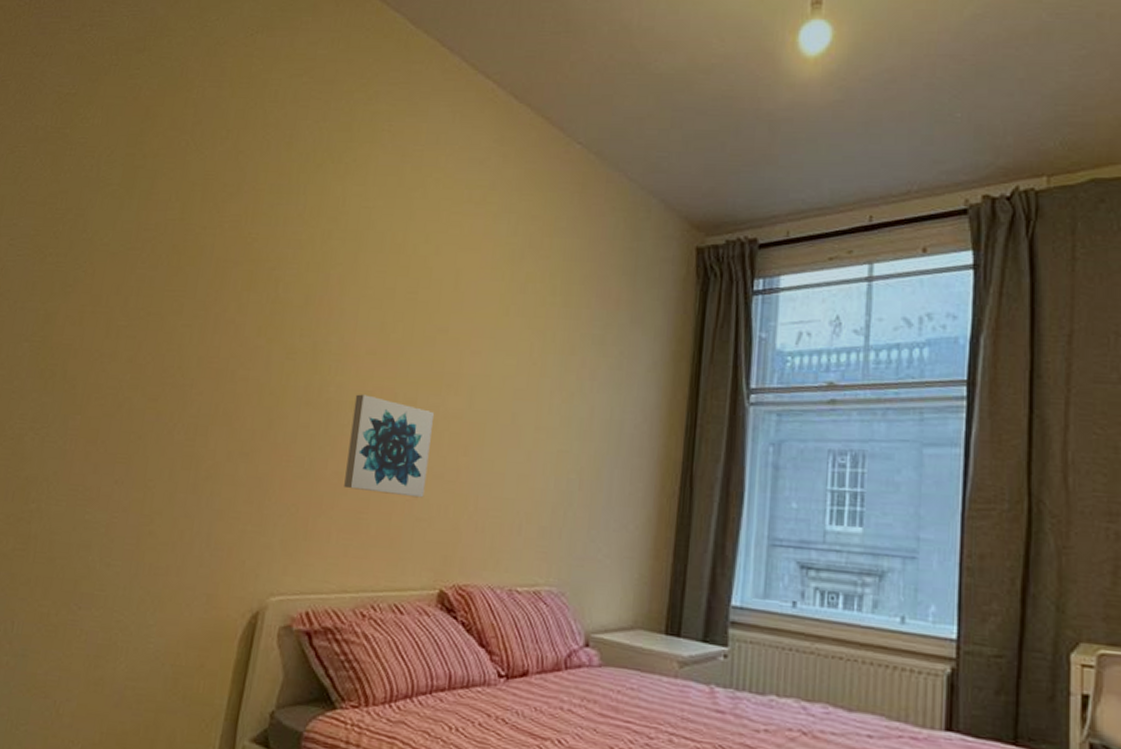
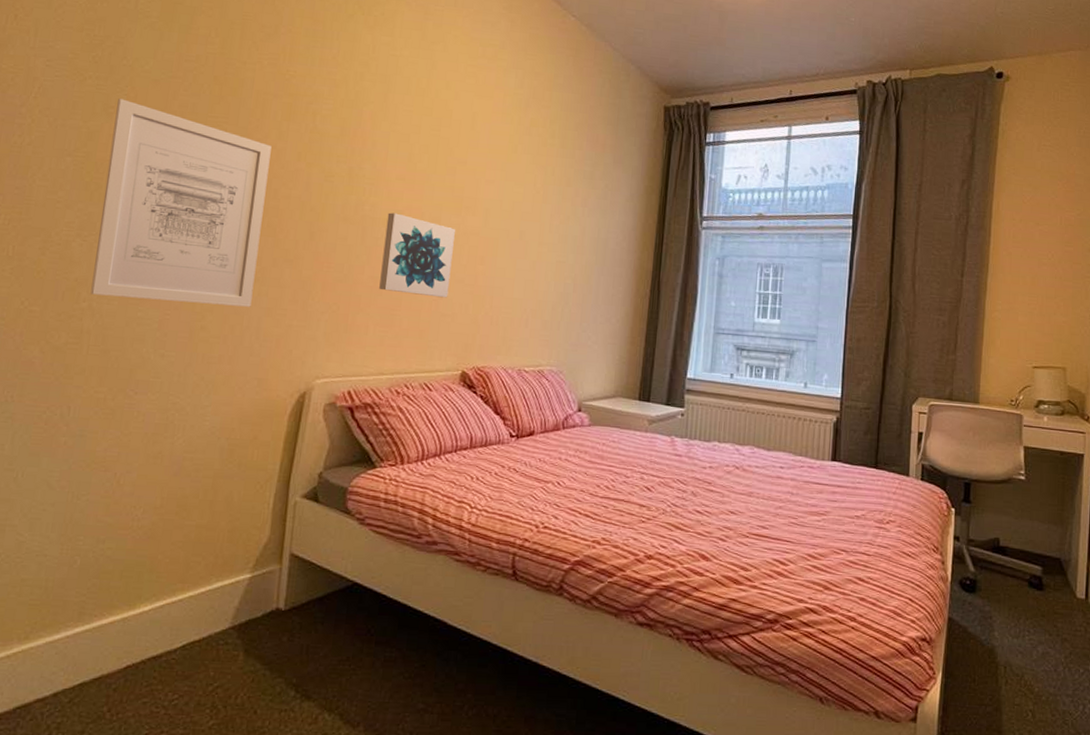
wall art: none [40,276,230,509] -> present [90,98,272,307]

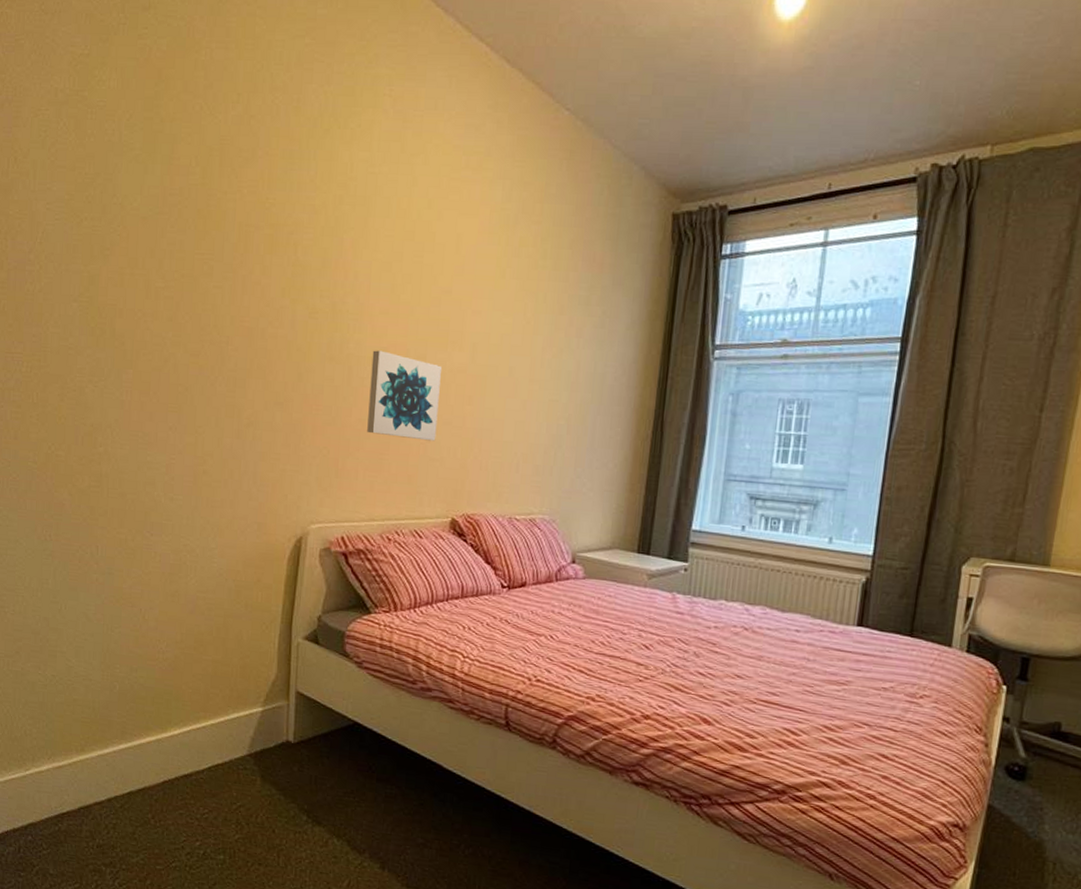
wall art: present [90,98,272,307] -> none [105,239,256,451]

